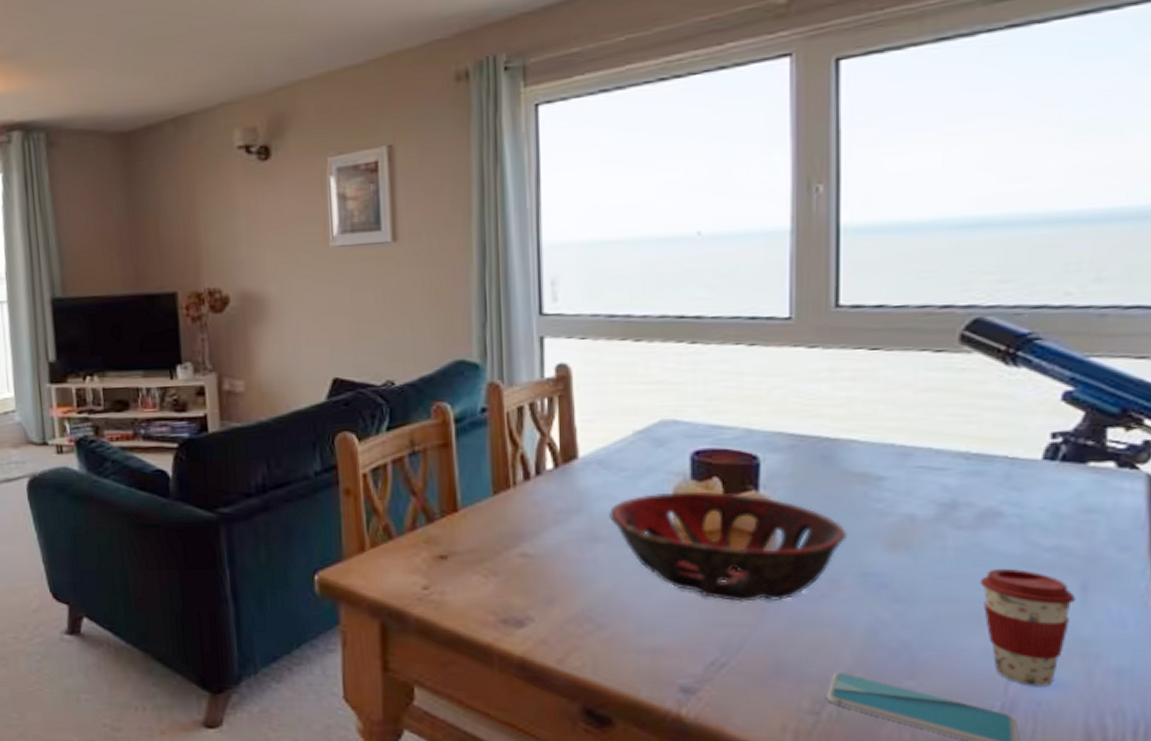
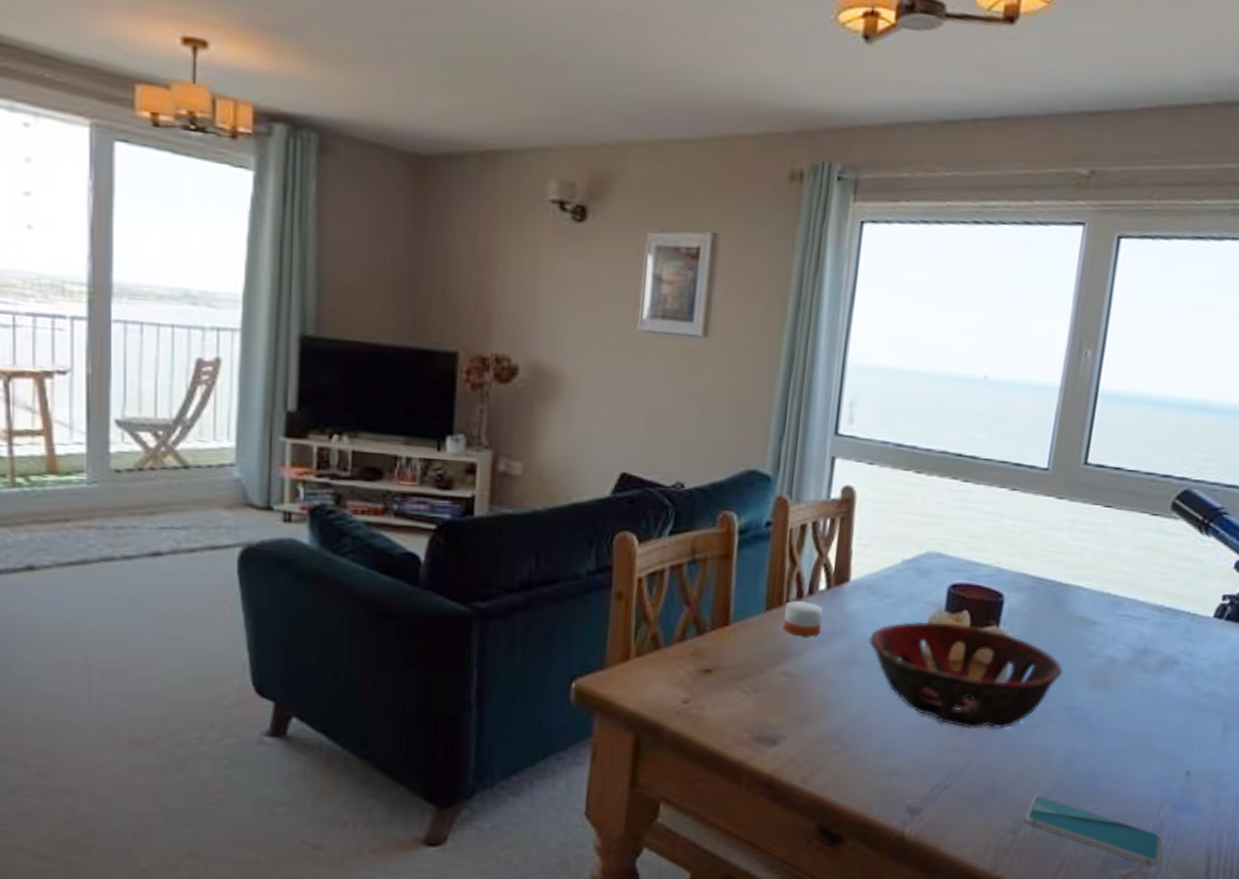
candle: none [514,482,555,517] -> present [783,601,824,637]
coffee cup: present [979,568,1076,686] -> none [1153,708,1218,810]

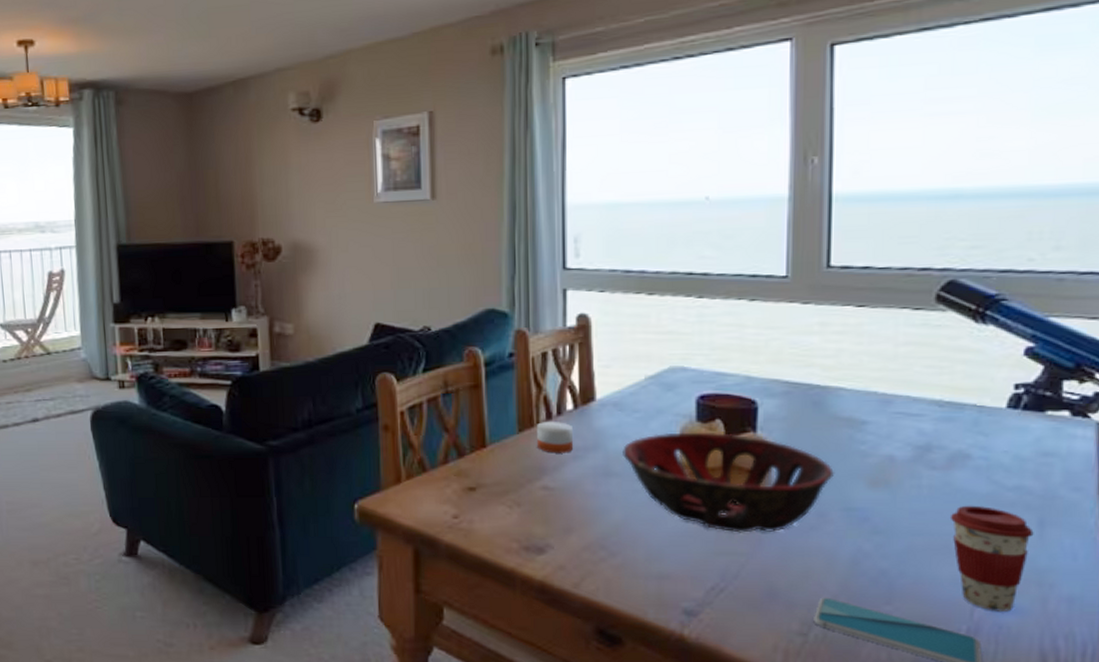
coffee cup: none [1153,708,1218,810] -> present [949,505,1034,612]

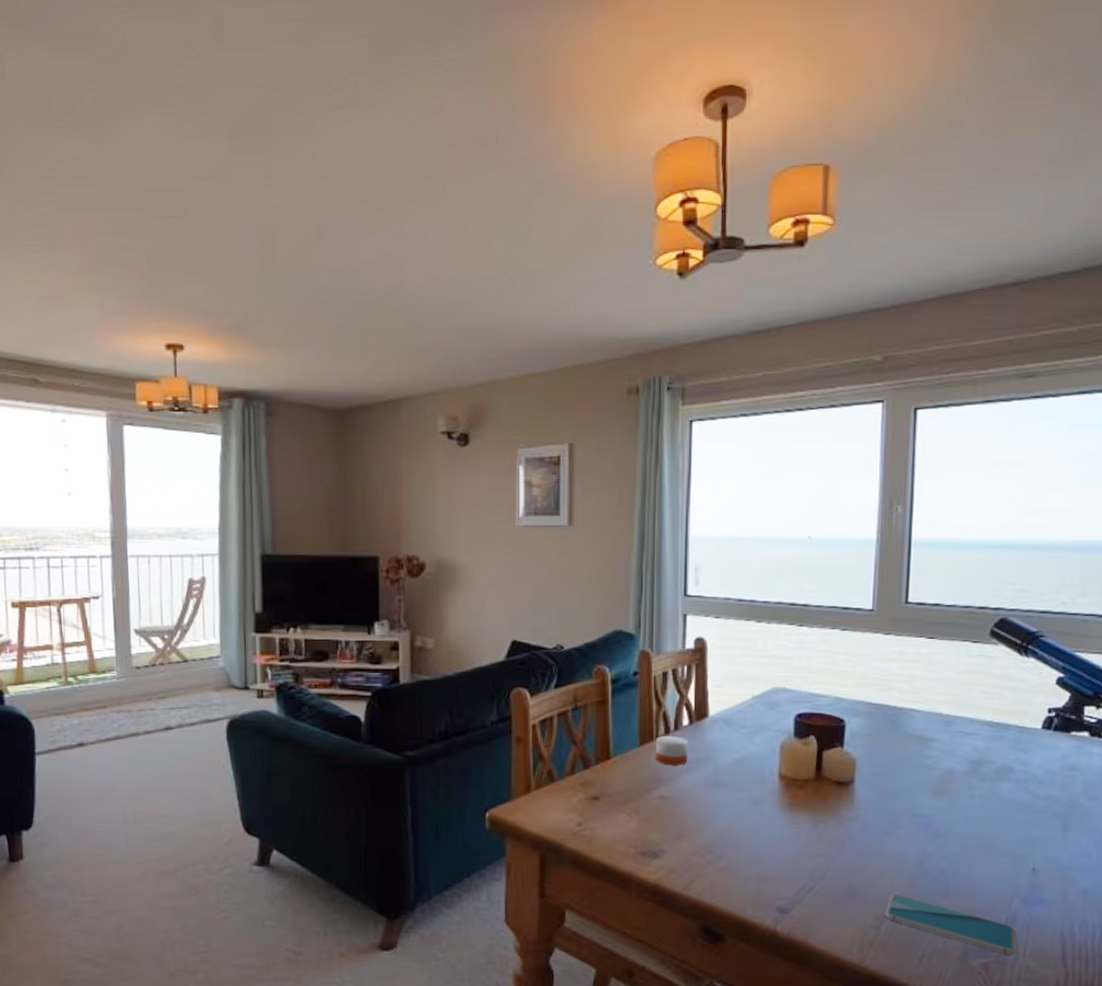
decorative bowl: present [623,432,835,533] -> none [730,747,906,838]
coffee cup: present [949,505,1034,612] -> none [995,812,1059,904]

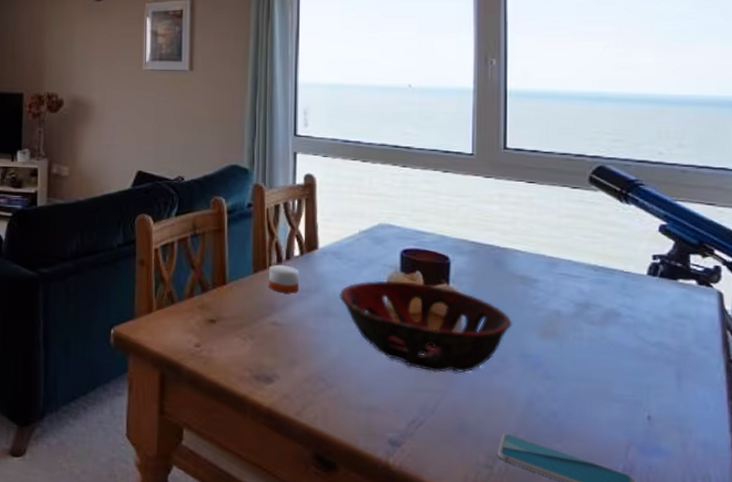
decorative bowl: none [730,747,906,838] -> present [340,280,513,373]

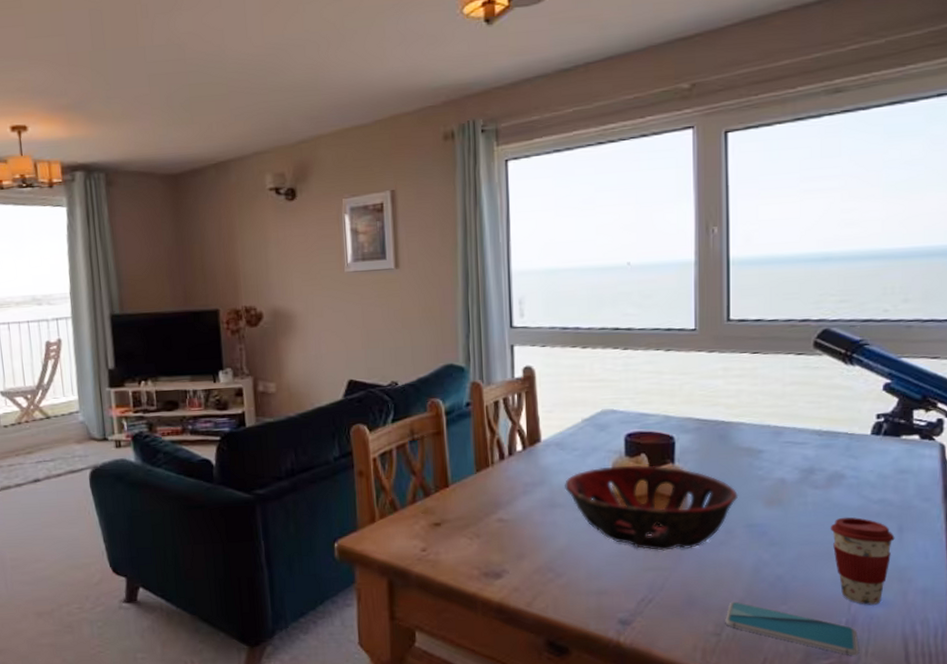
candle: present [269,265,300,294] -> none [492,461,524,490]
coffee cup: none [606,357,673,453] -> present [830,517,895,605]

